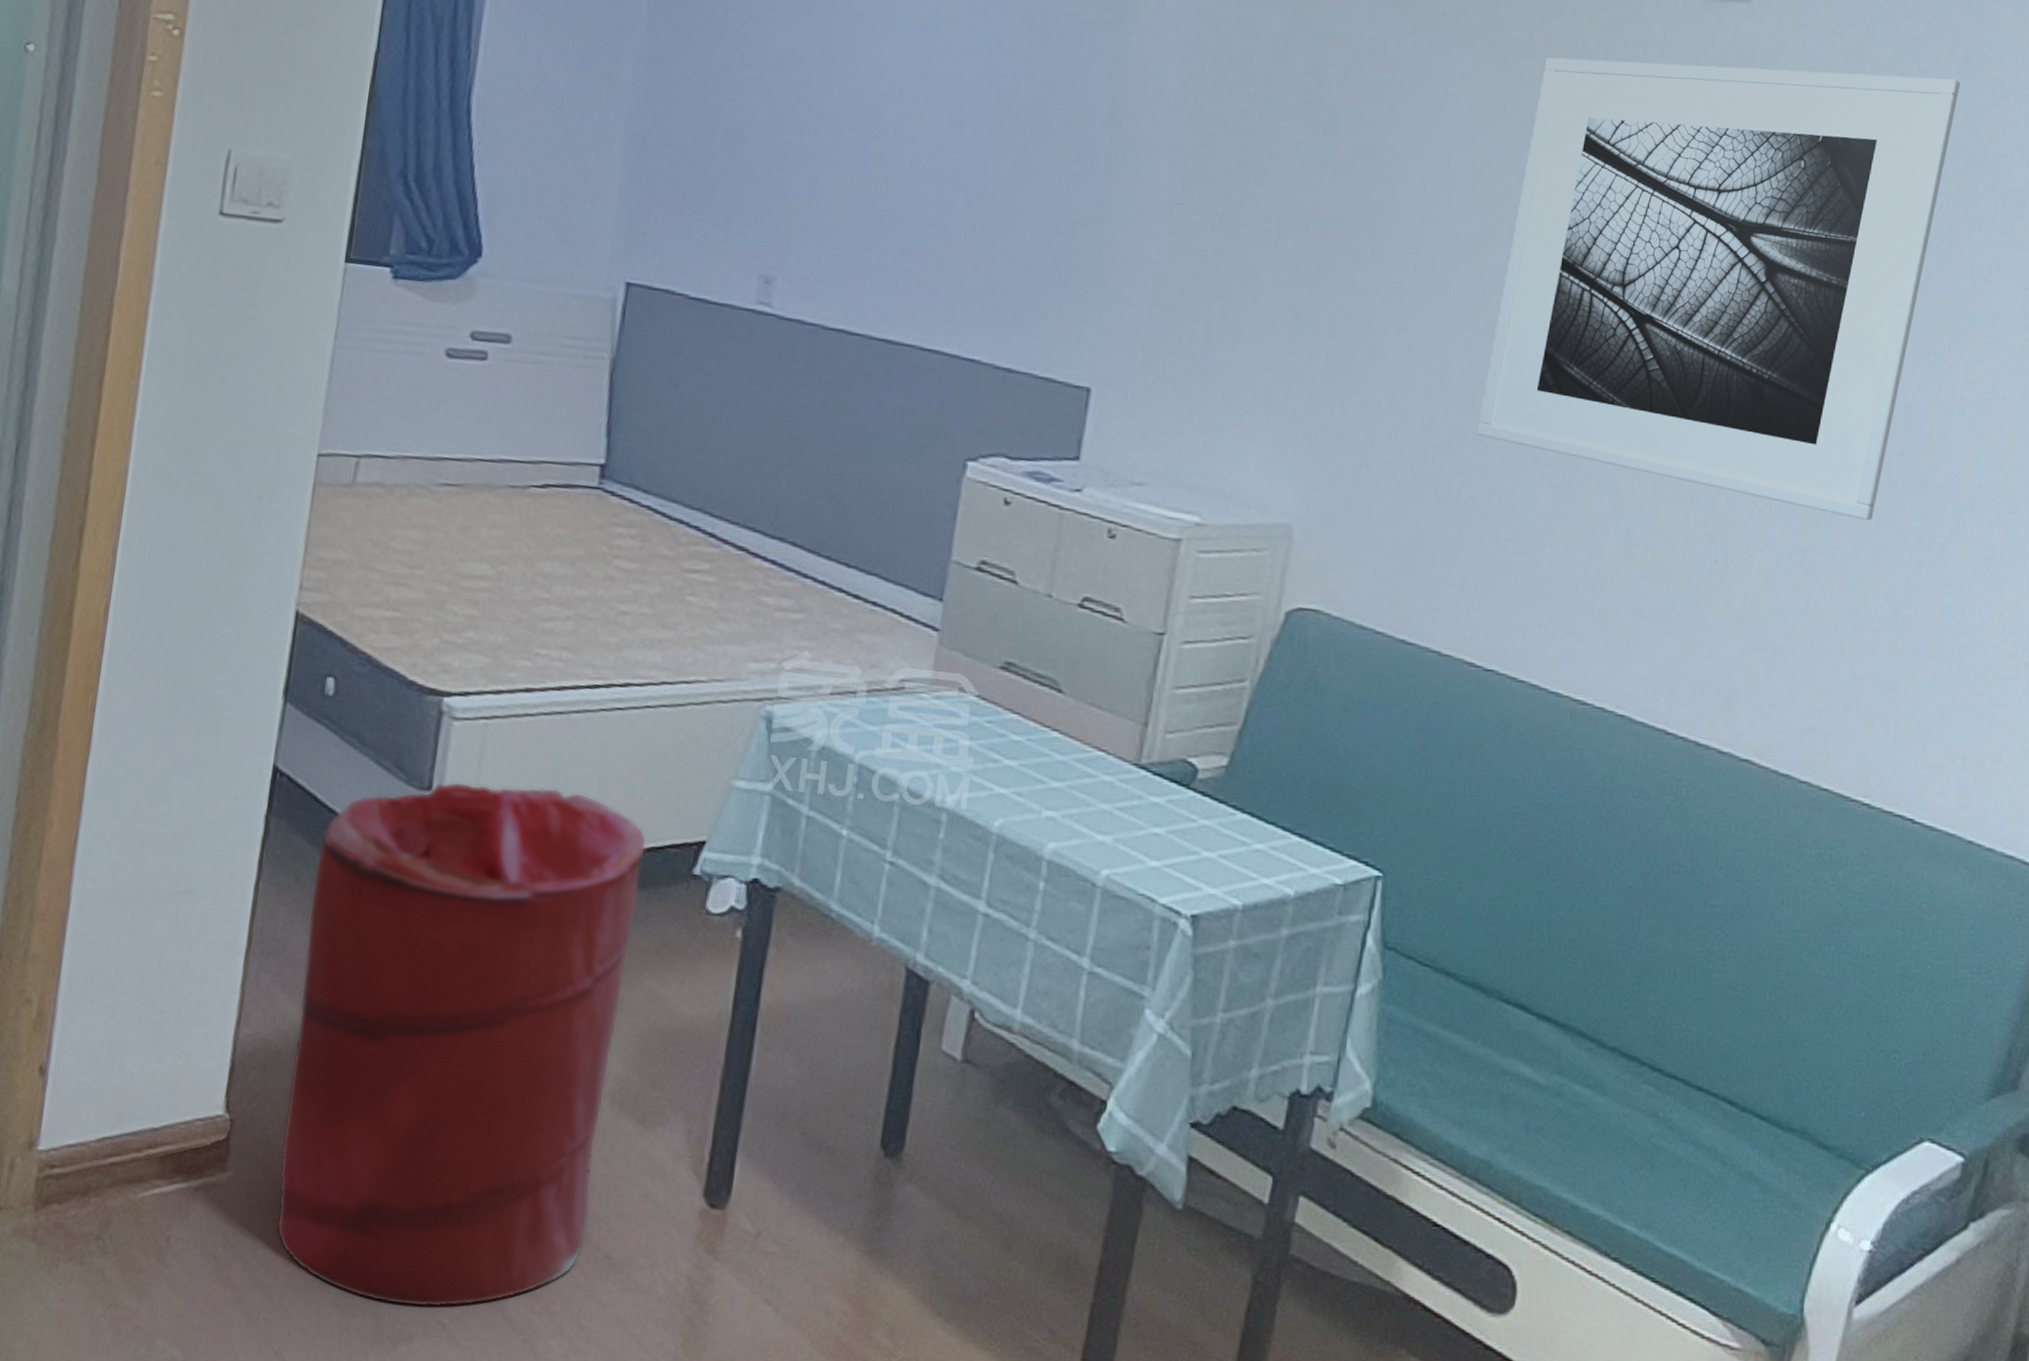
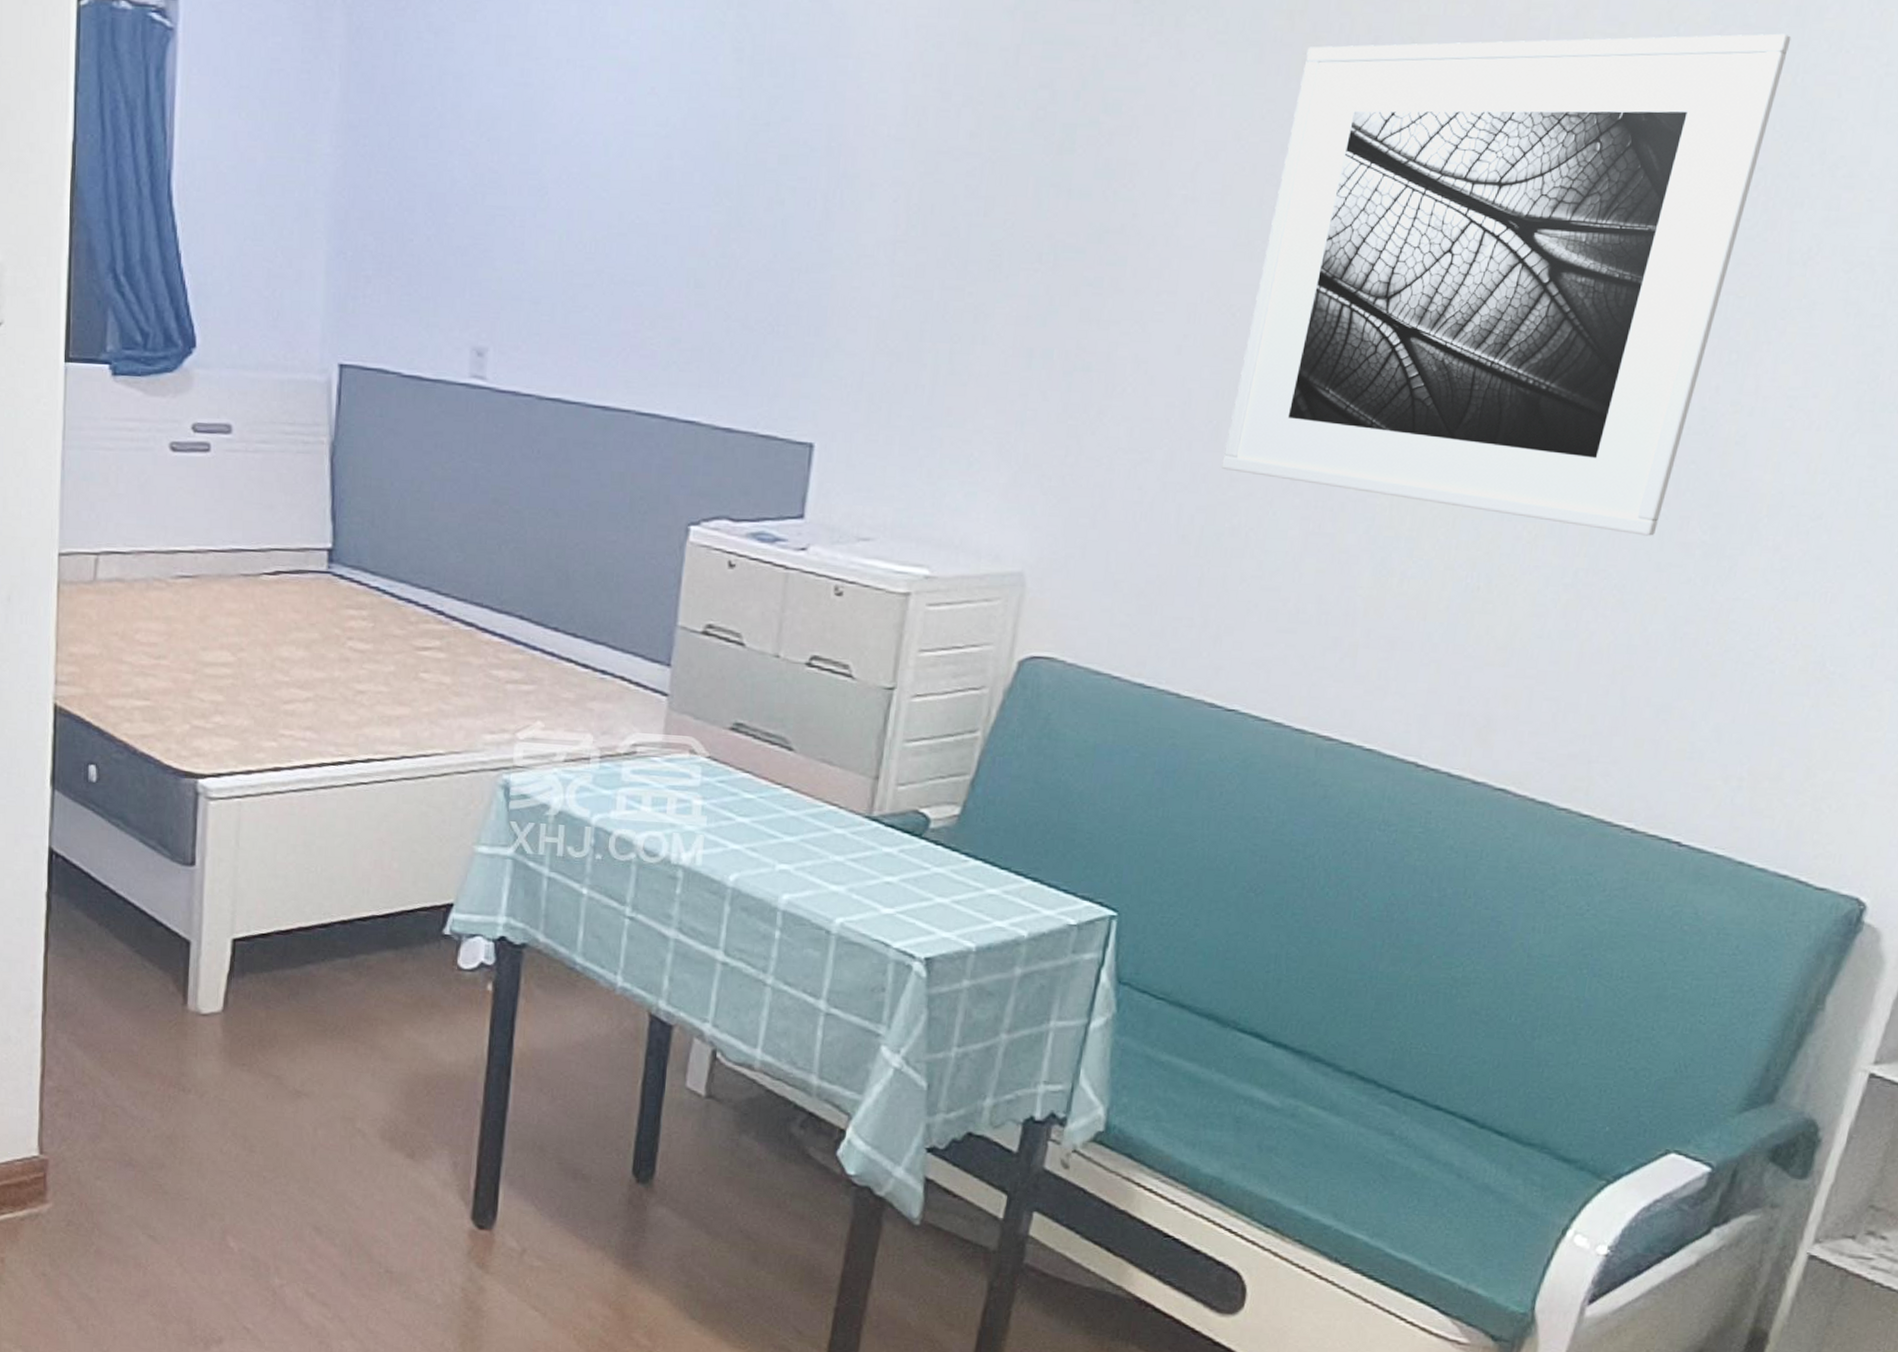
laundry hamper: present [276,781,647,1308] -> none [91,856,398,1316]

